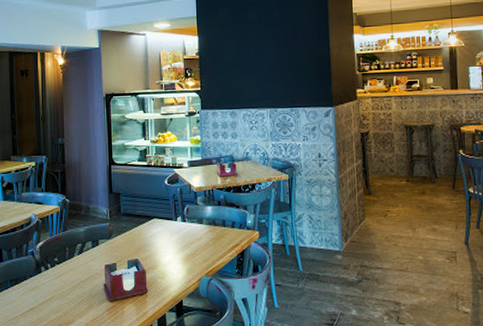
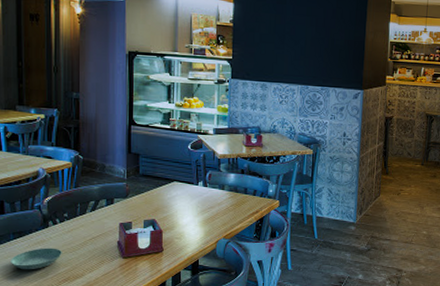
saucer: none [8,294,54,318] -> present [9,247,62,270]

